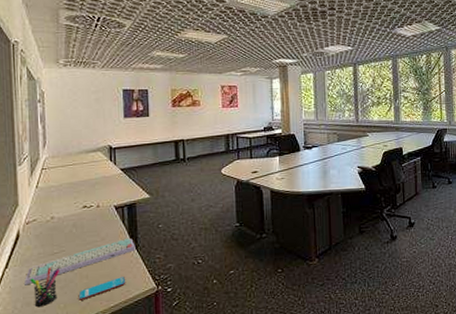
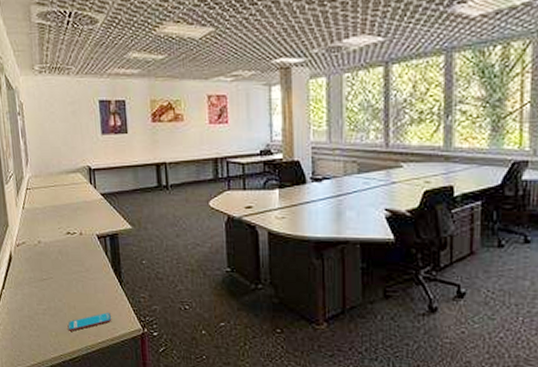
keyboard: present [25,237,136,285] -> none [19,271,120,309]
pen holder: present [30,267,60,308] -> none [24,293,50,332]

